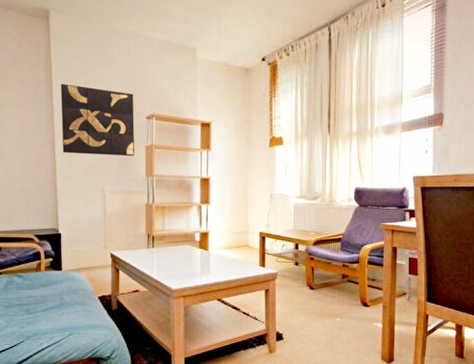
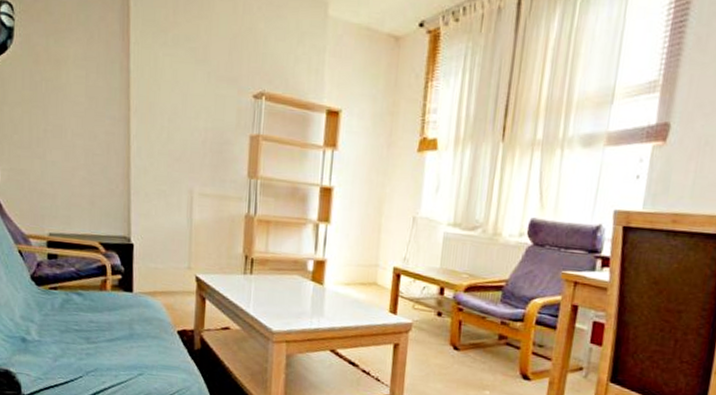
wall art: present [61,83,134,157] -> none [139,38,238,149]

